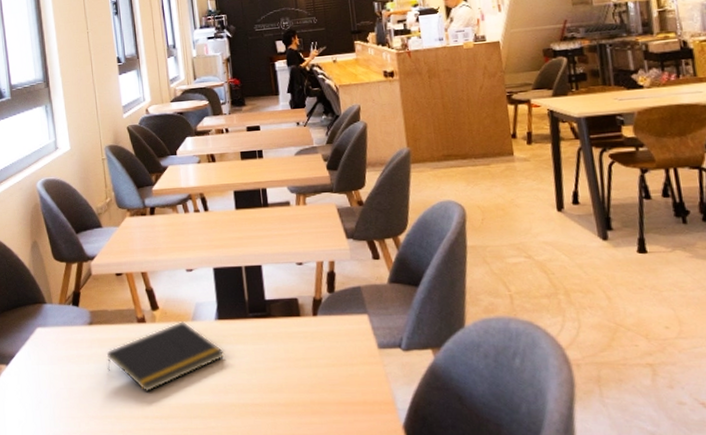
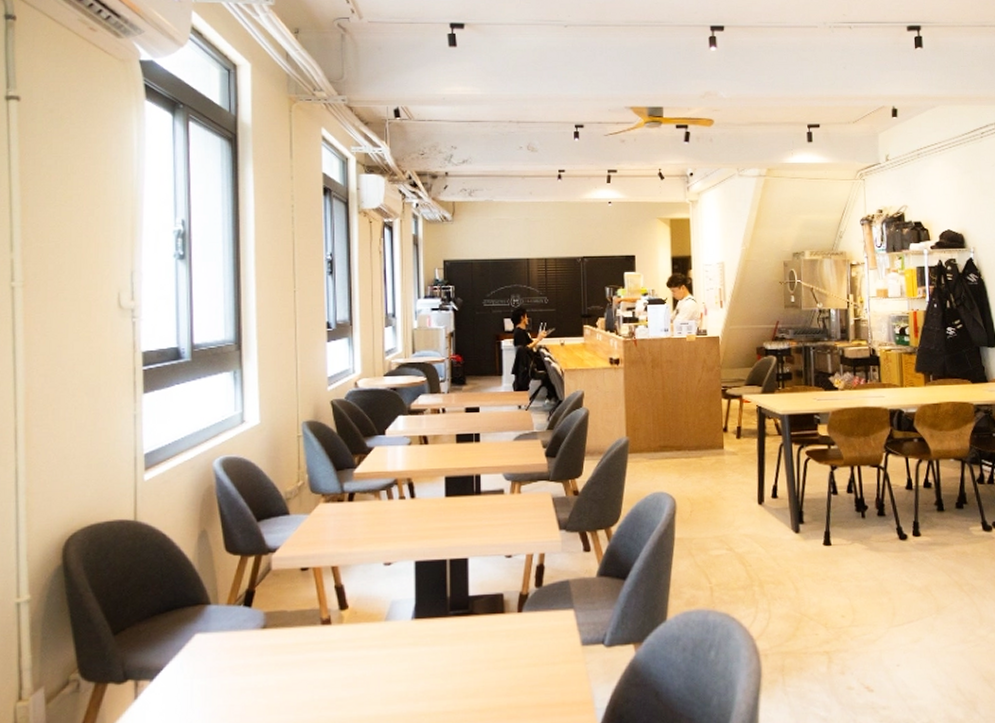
notepad: present [107,322,225,393] -> none [280,622,419,705]

